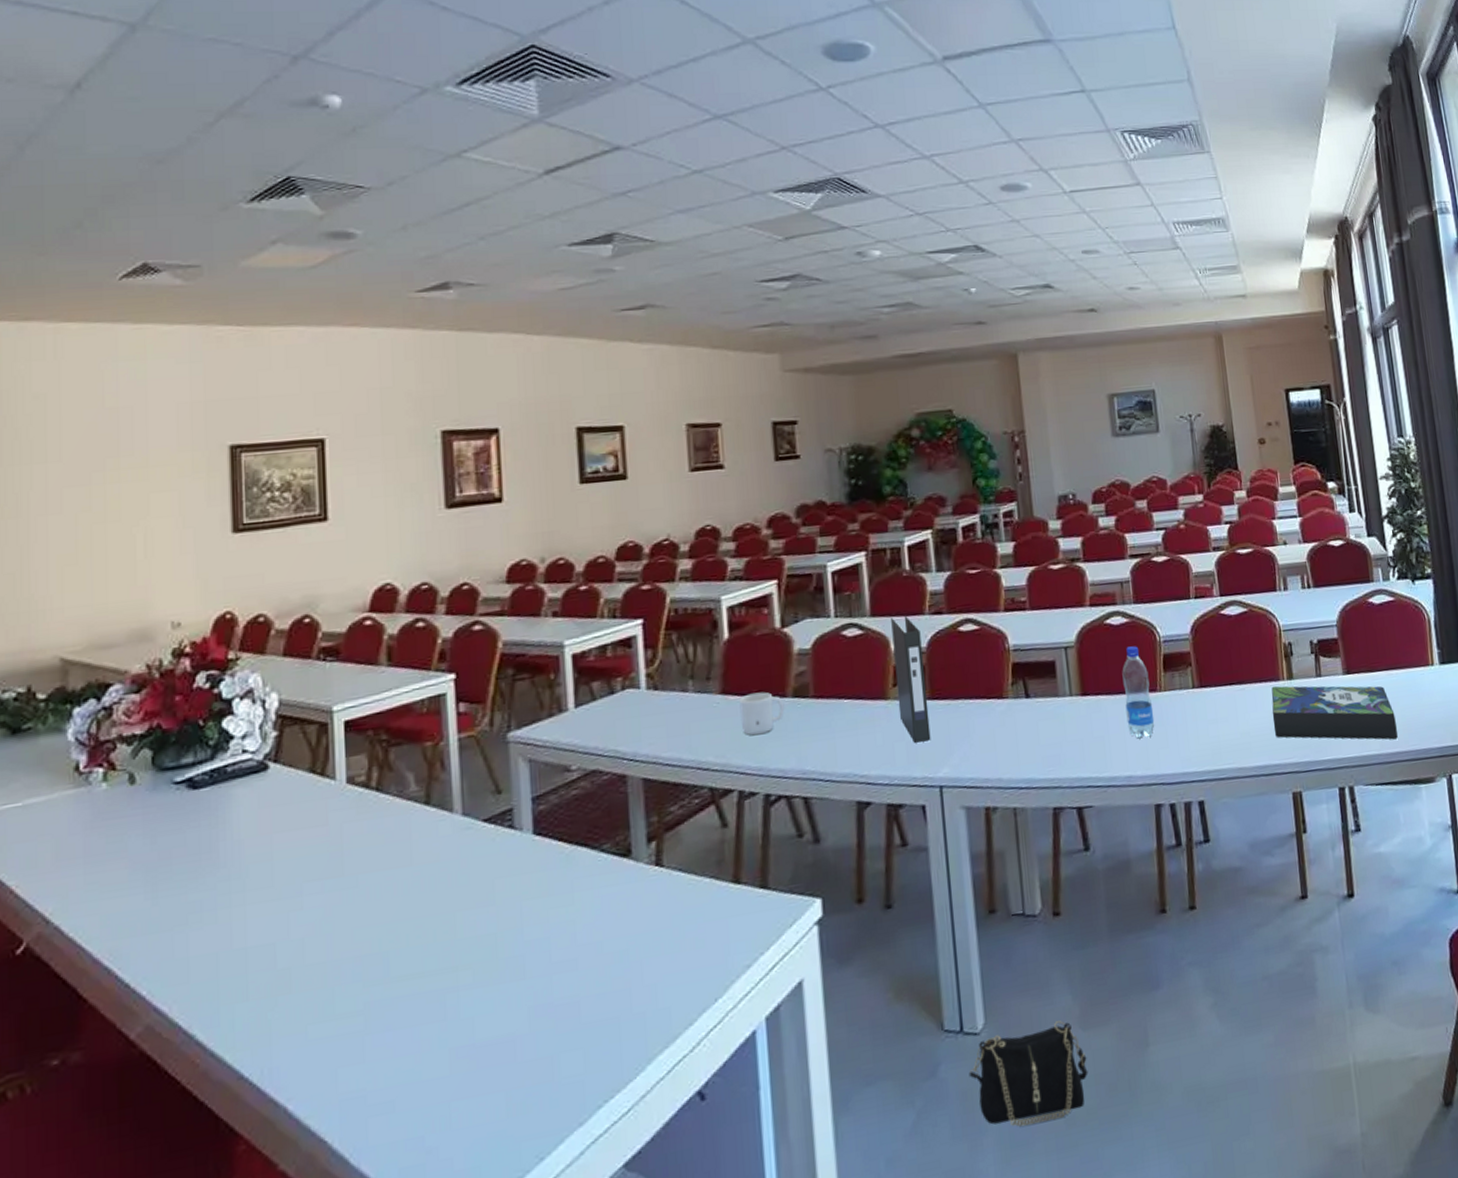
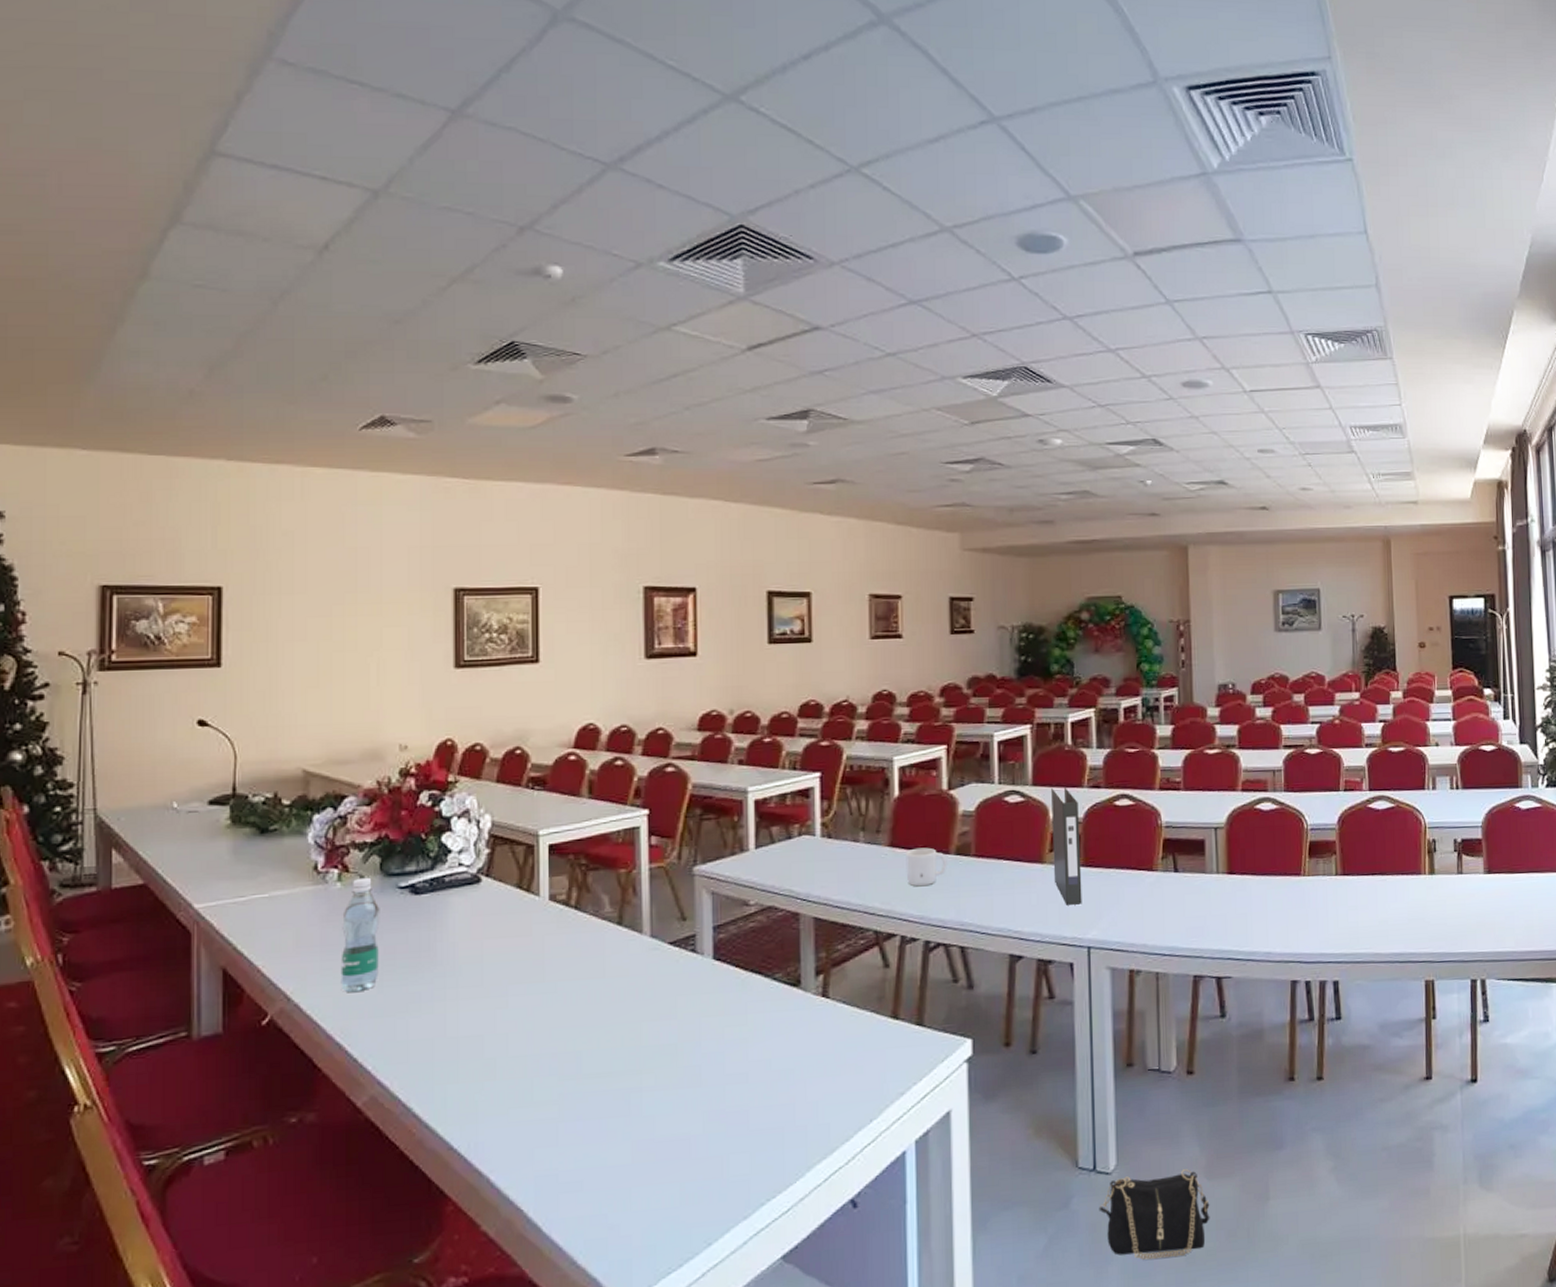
bottle: none [108,774,153,908] -> present [341,877,380,993]
bottle: present [1122,646,1155,739] -> none [1268,831,1297,918]
book: present [1271,685,1398,740] -> none [1412,879,1533,939]

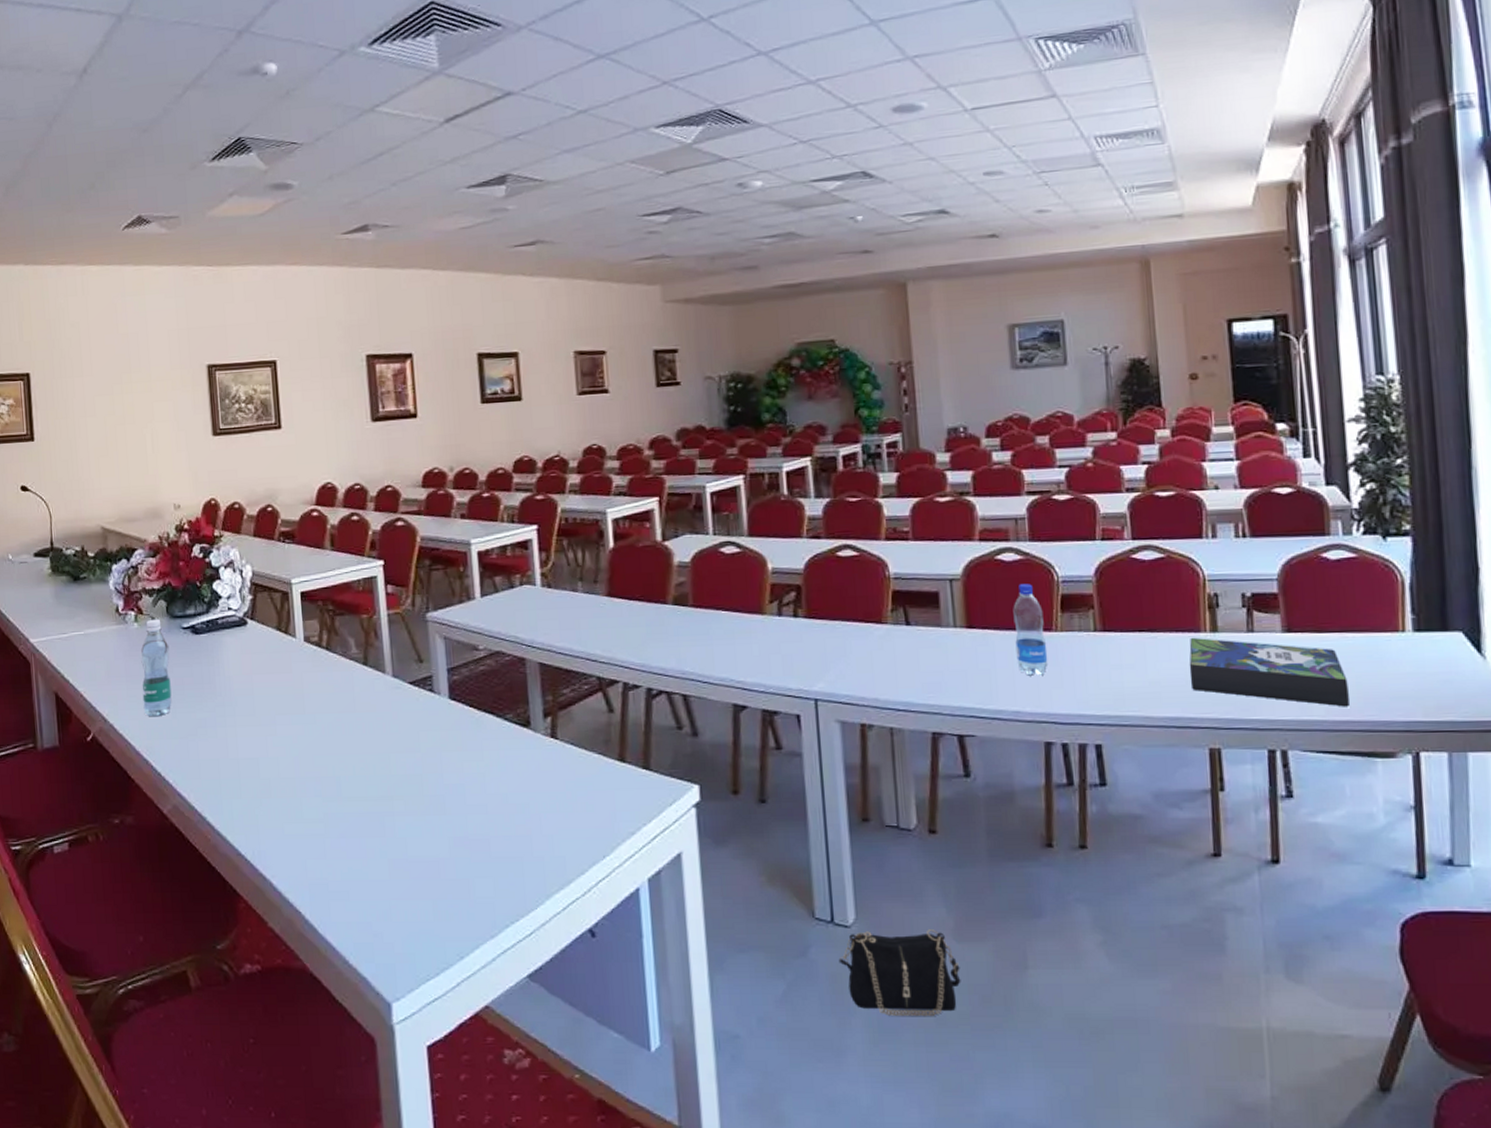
mug: present [905,847,947,887] -> none [623,597,666,636]
binder: present [1051,786,1082,905] -> none [768,537,807,657]
bottle: none [1268,831,1297,918] -> present [1013,584,1049,676]
book: none [1412,879,1533,939] -> present [1189,637,1349,707]

